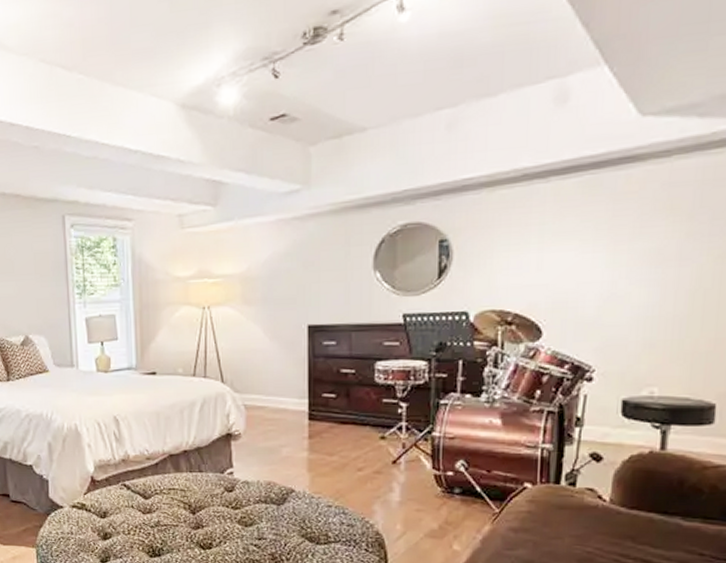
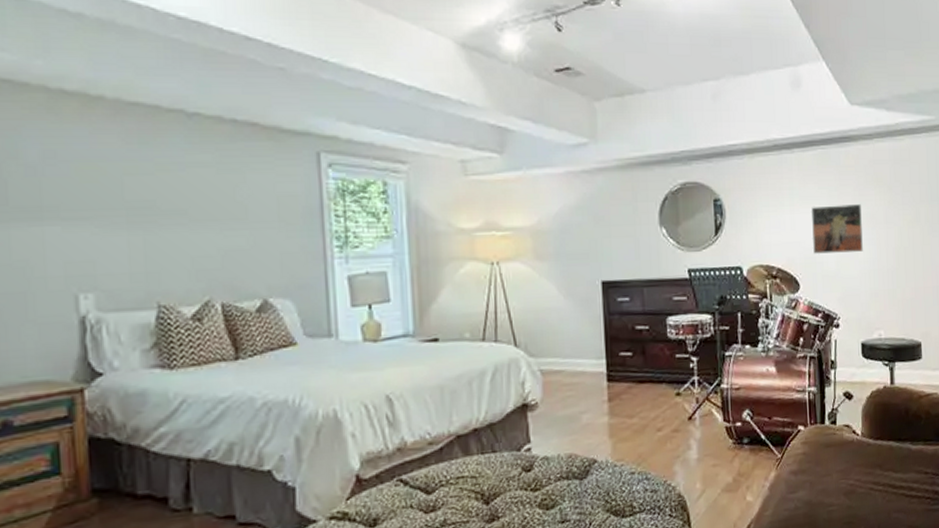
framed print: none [564,238,642,299] -> present [810,204,863,255]

